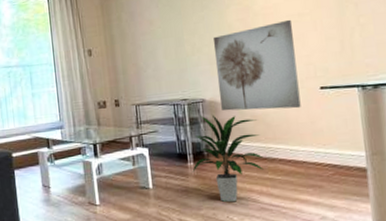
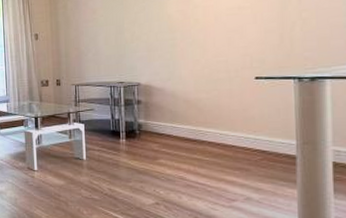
indoor plant: present [192,114,264,203] -> none [124,97,193,178]
wall art: present [212,19,301,111] -> none [152,12,234,96]

